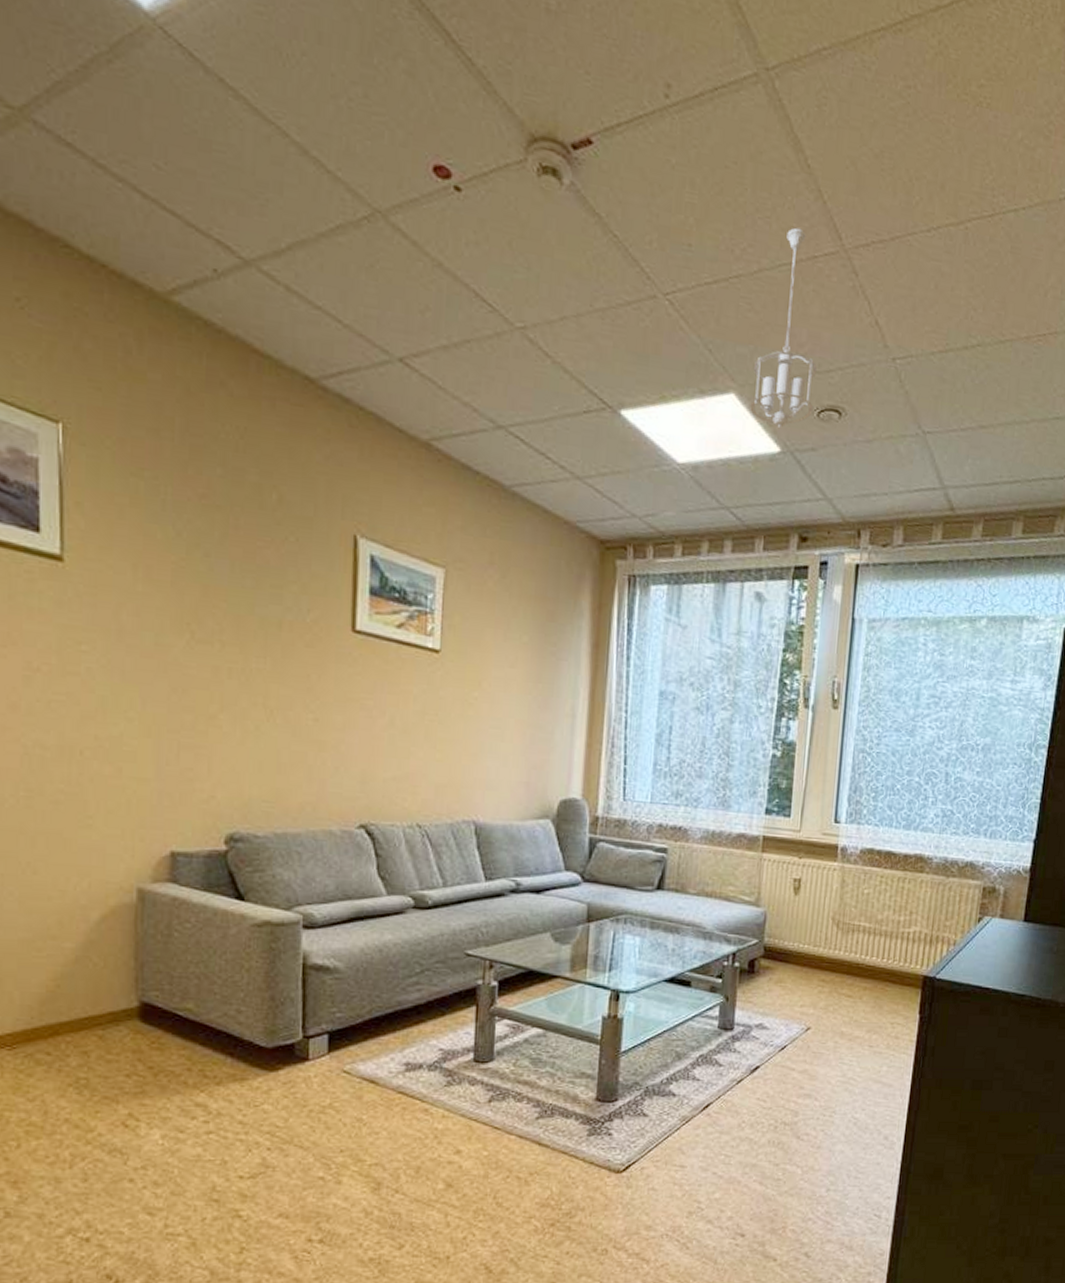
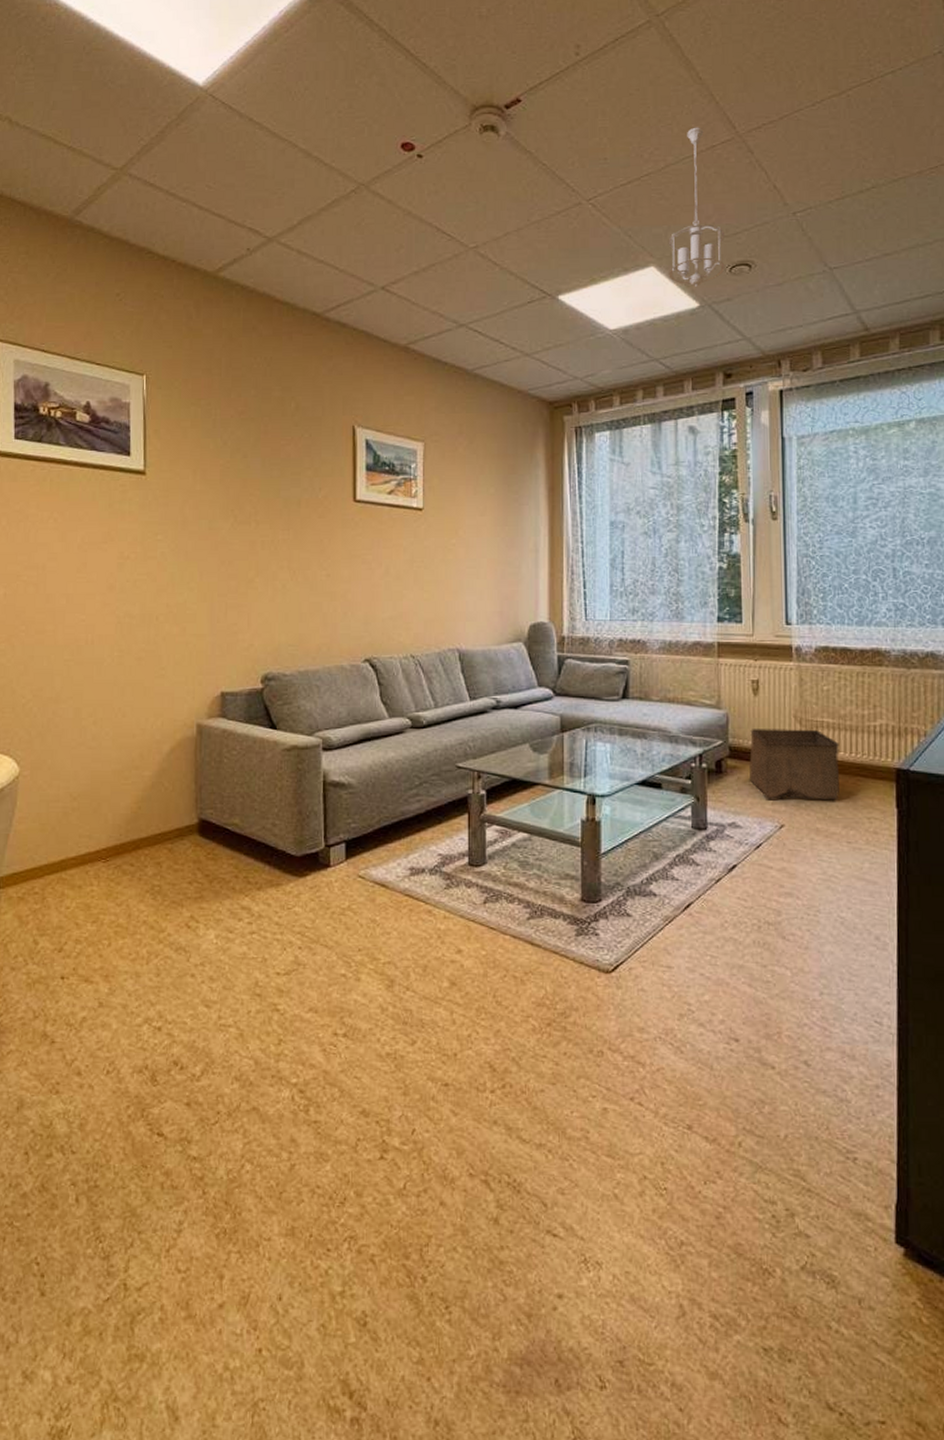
storage bin: none [780,929,873,1005] -> present [748,729,840,801]

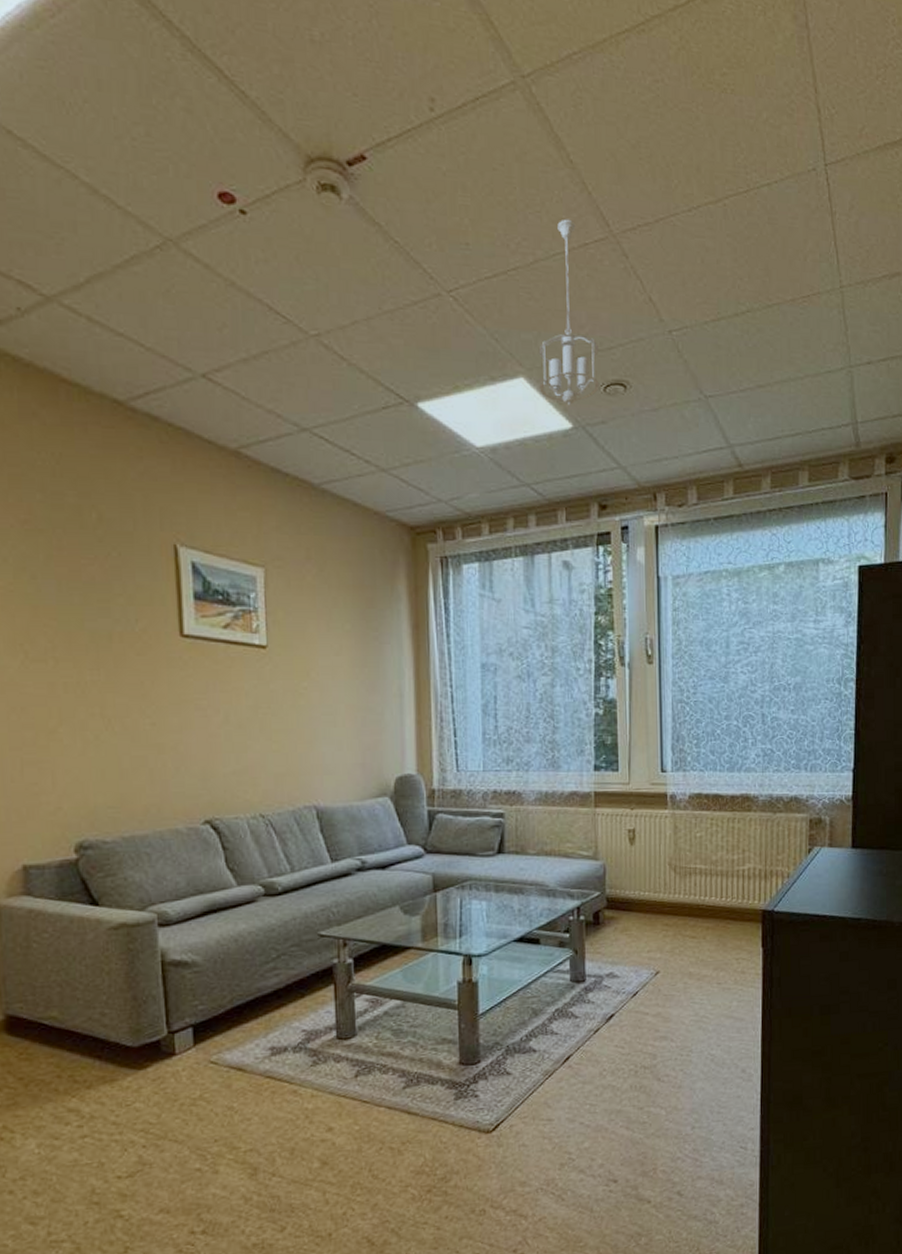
storage bin: present [748,729,840,801] -> none [625,876,711,949]

